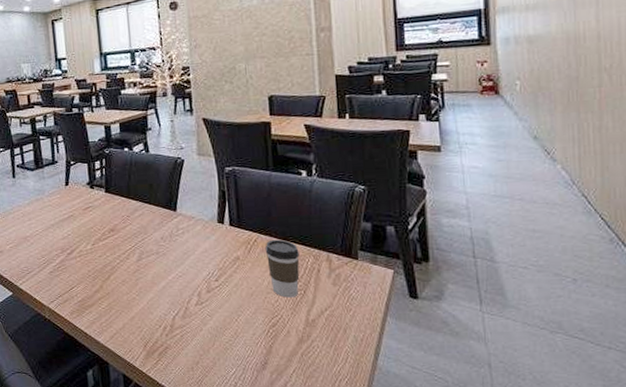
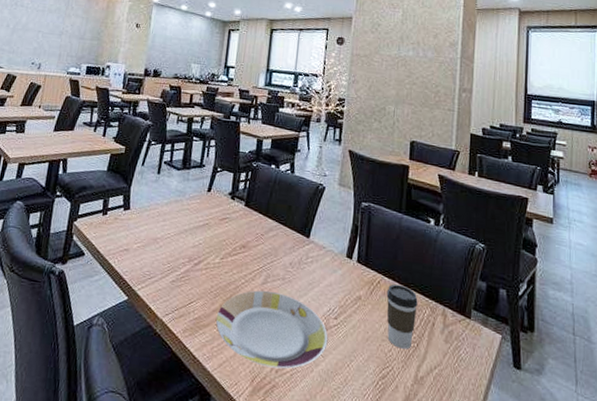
plate: none [99,266,213,333] -> present [216,290,328,369]

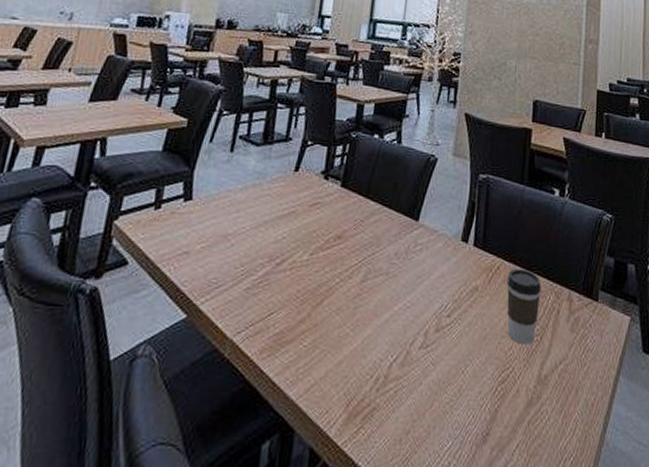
plate: present [216,290,328,369] -> none [303,290,440,386]

